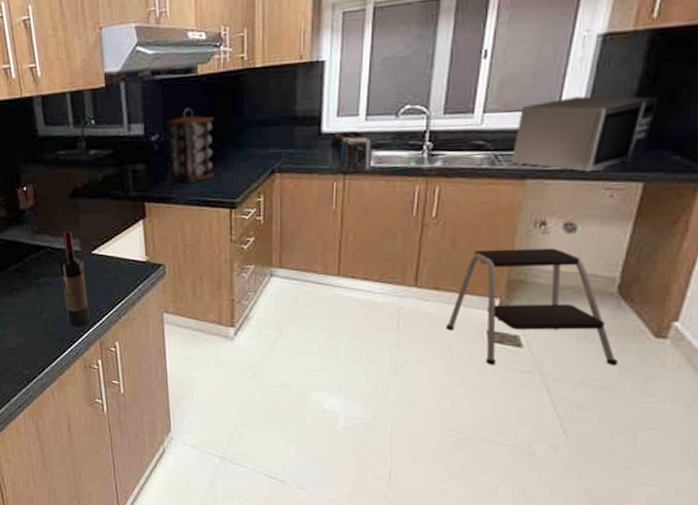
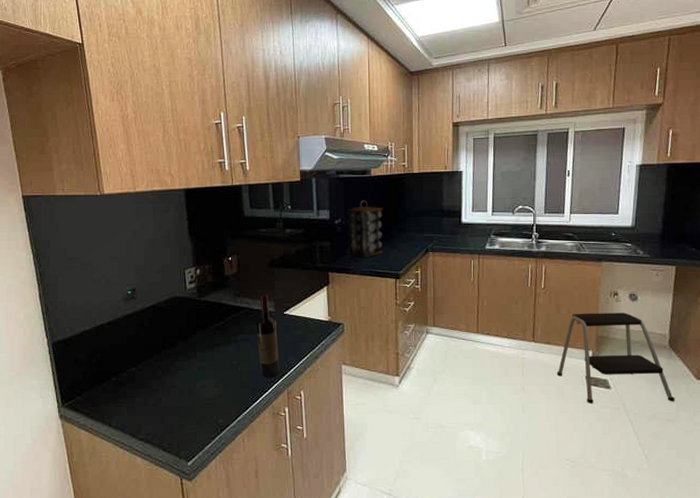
toaster: present [328,131,373,175] -> none [467,222,498,255]
microwave: present [512,96,659,172] -> none [591,205,678,258]

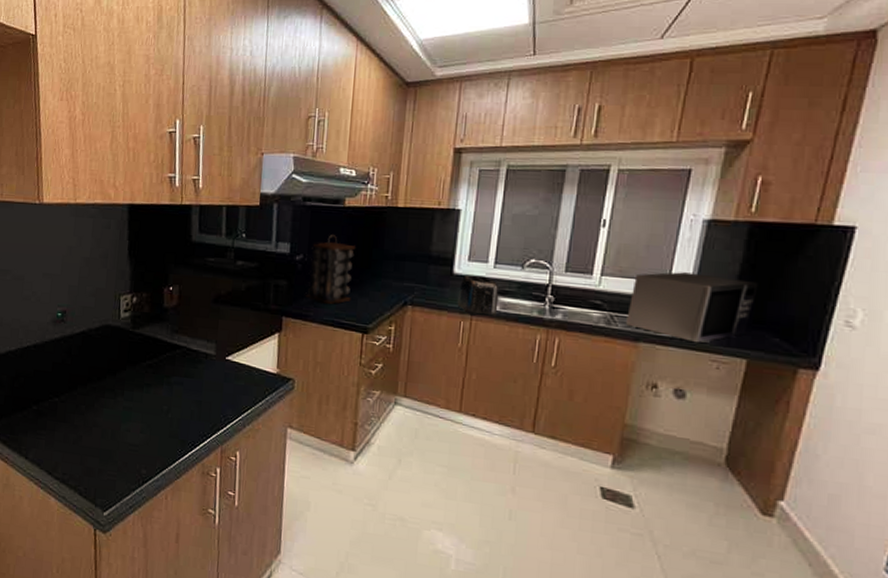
wine bottle: present [257,293,280,379] -> none [192,332,216,432]
toaster: none [467,222,498,255] -> present [457,274,500,317]
step stool: present [556,312,675,404] -> none [560,405,727,540]
microwave: none [591,205,678,258] -> present [626,272,758,343]

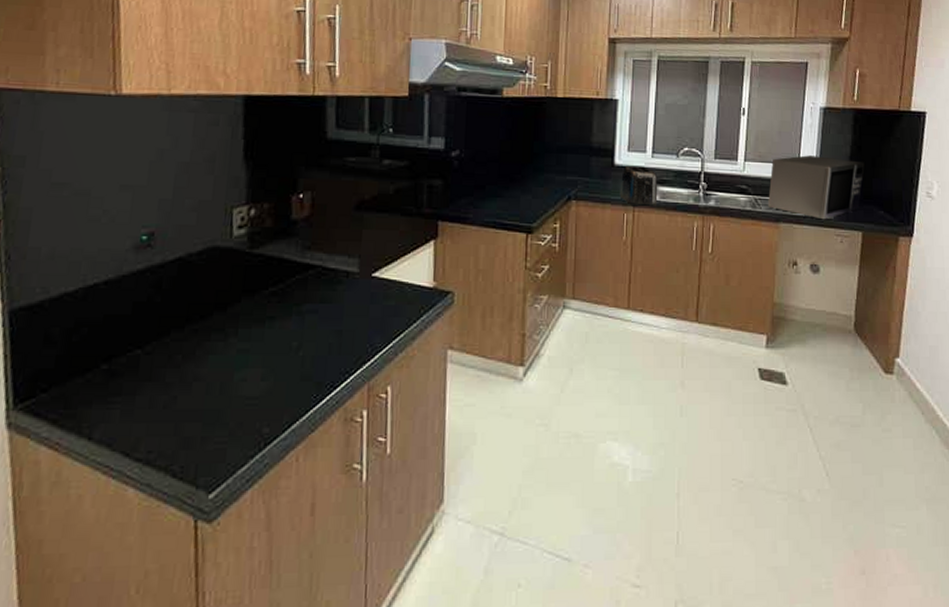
spice rack: present [304,233,356,305] -> none [462,126,517,205]

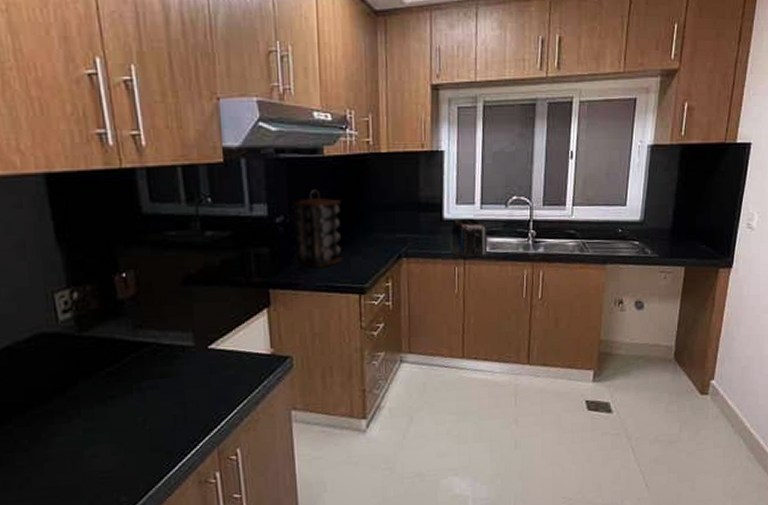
spice rack: none [462,126,517,205] -> present [291,188,343,269]
microwave: present [768,155,865,220] -> none [596,195,689,258]

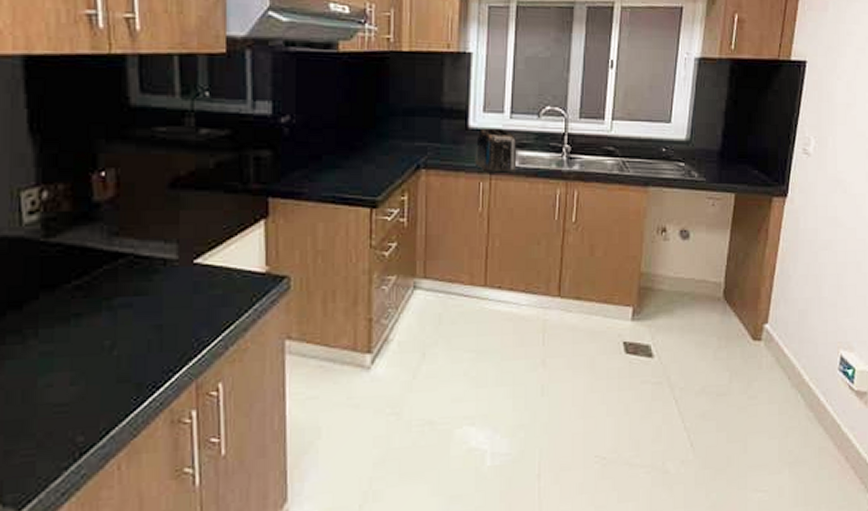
spice rack: present [291,188,343,269] -> none [295,86,356,177]

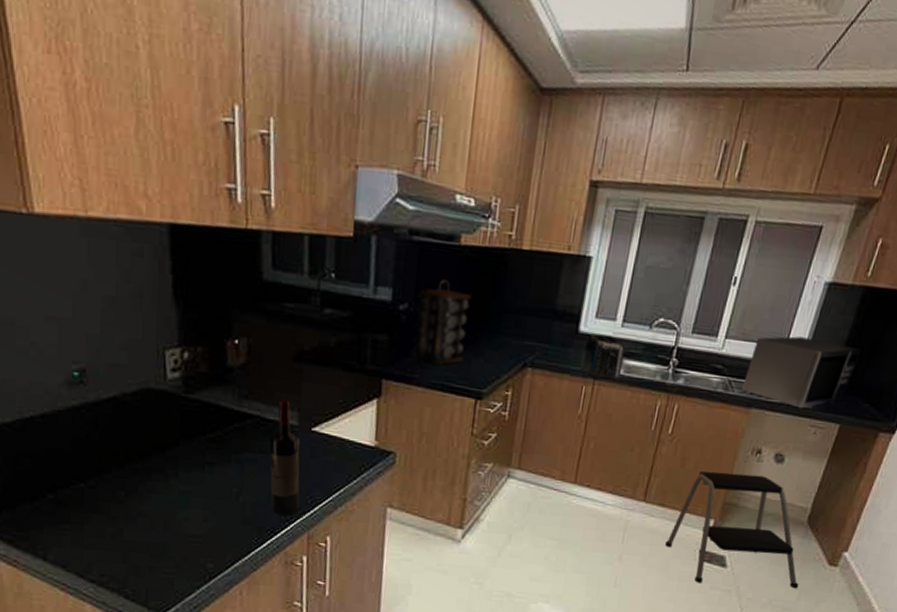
wine bottle: none [146,230,185,367] -> present [269,398,300,517]
spice rack: none [295,86,356,177] -> present [408,278,472,366]
step stool: none [587,254,728,379] -> present [664,471,799,589]
microwave: none [637,112,740,182] -> present [742,336,861,409]

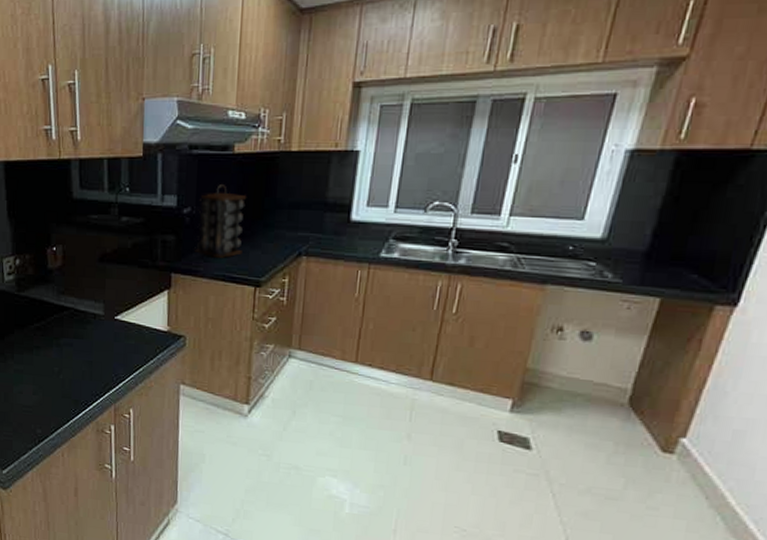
wine bottle: present [269,398,300,517] -> none [82,292,107,391]
toaster: present [580,333,625,382] -> none [354,221,400,265]
step stool: present [664,471,799,589] -> none [457,350,624,477]
microwave: present [742,336,861,409] -> none [534,208,681,283]

